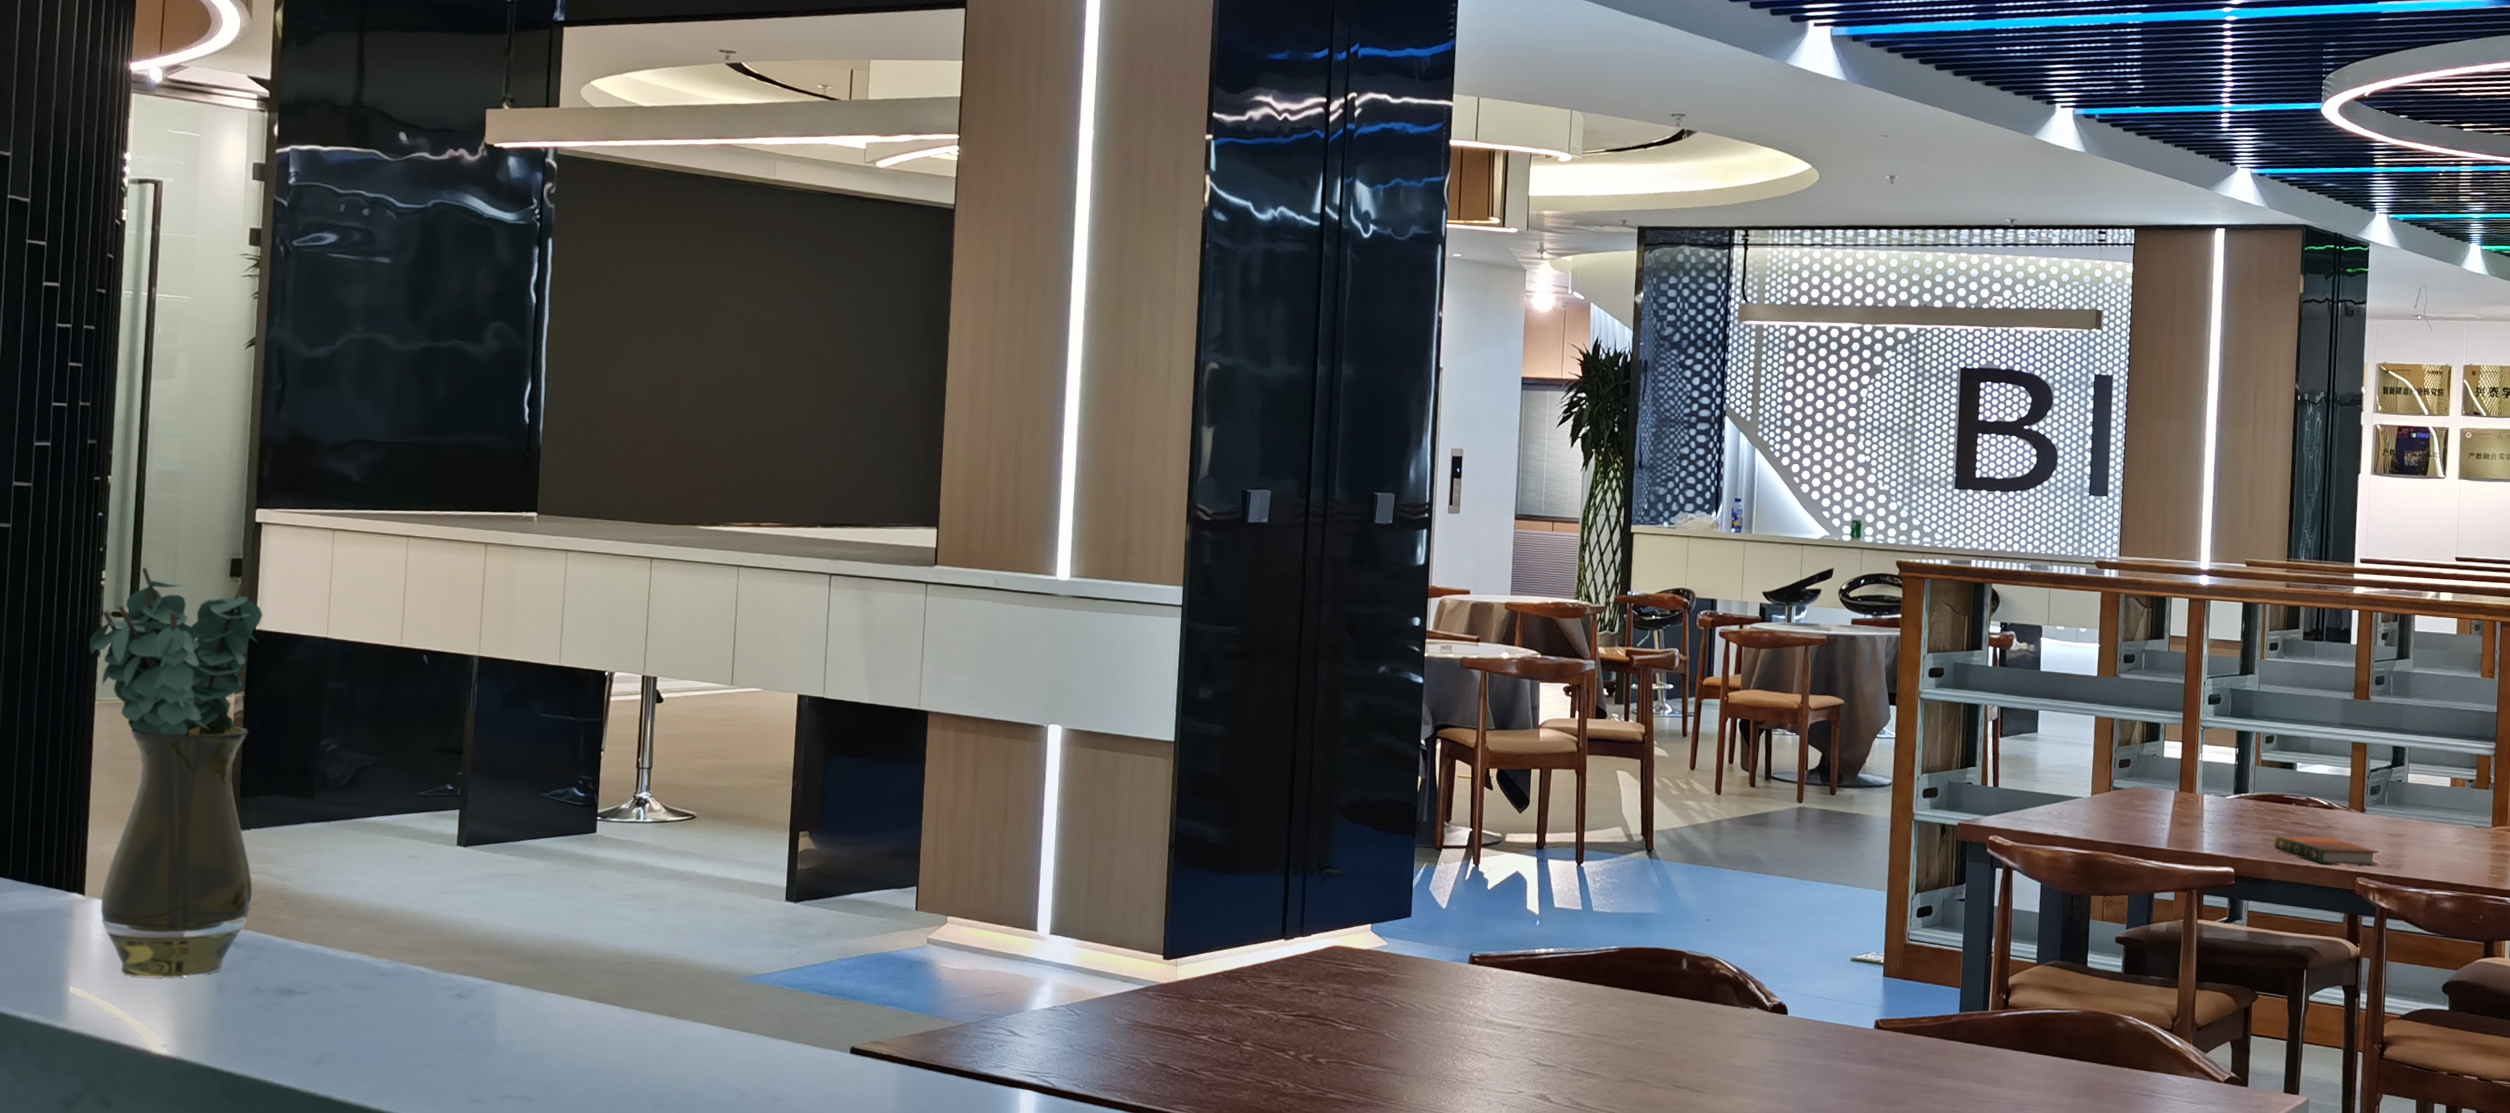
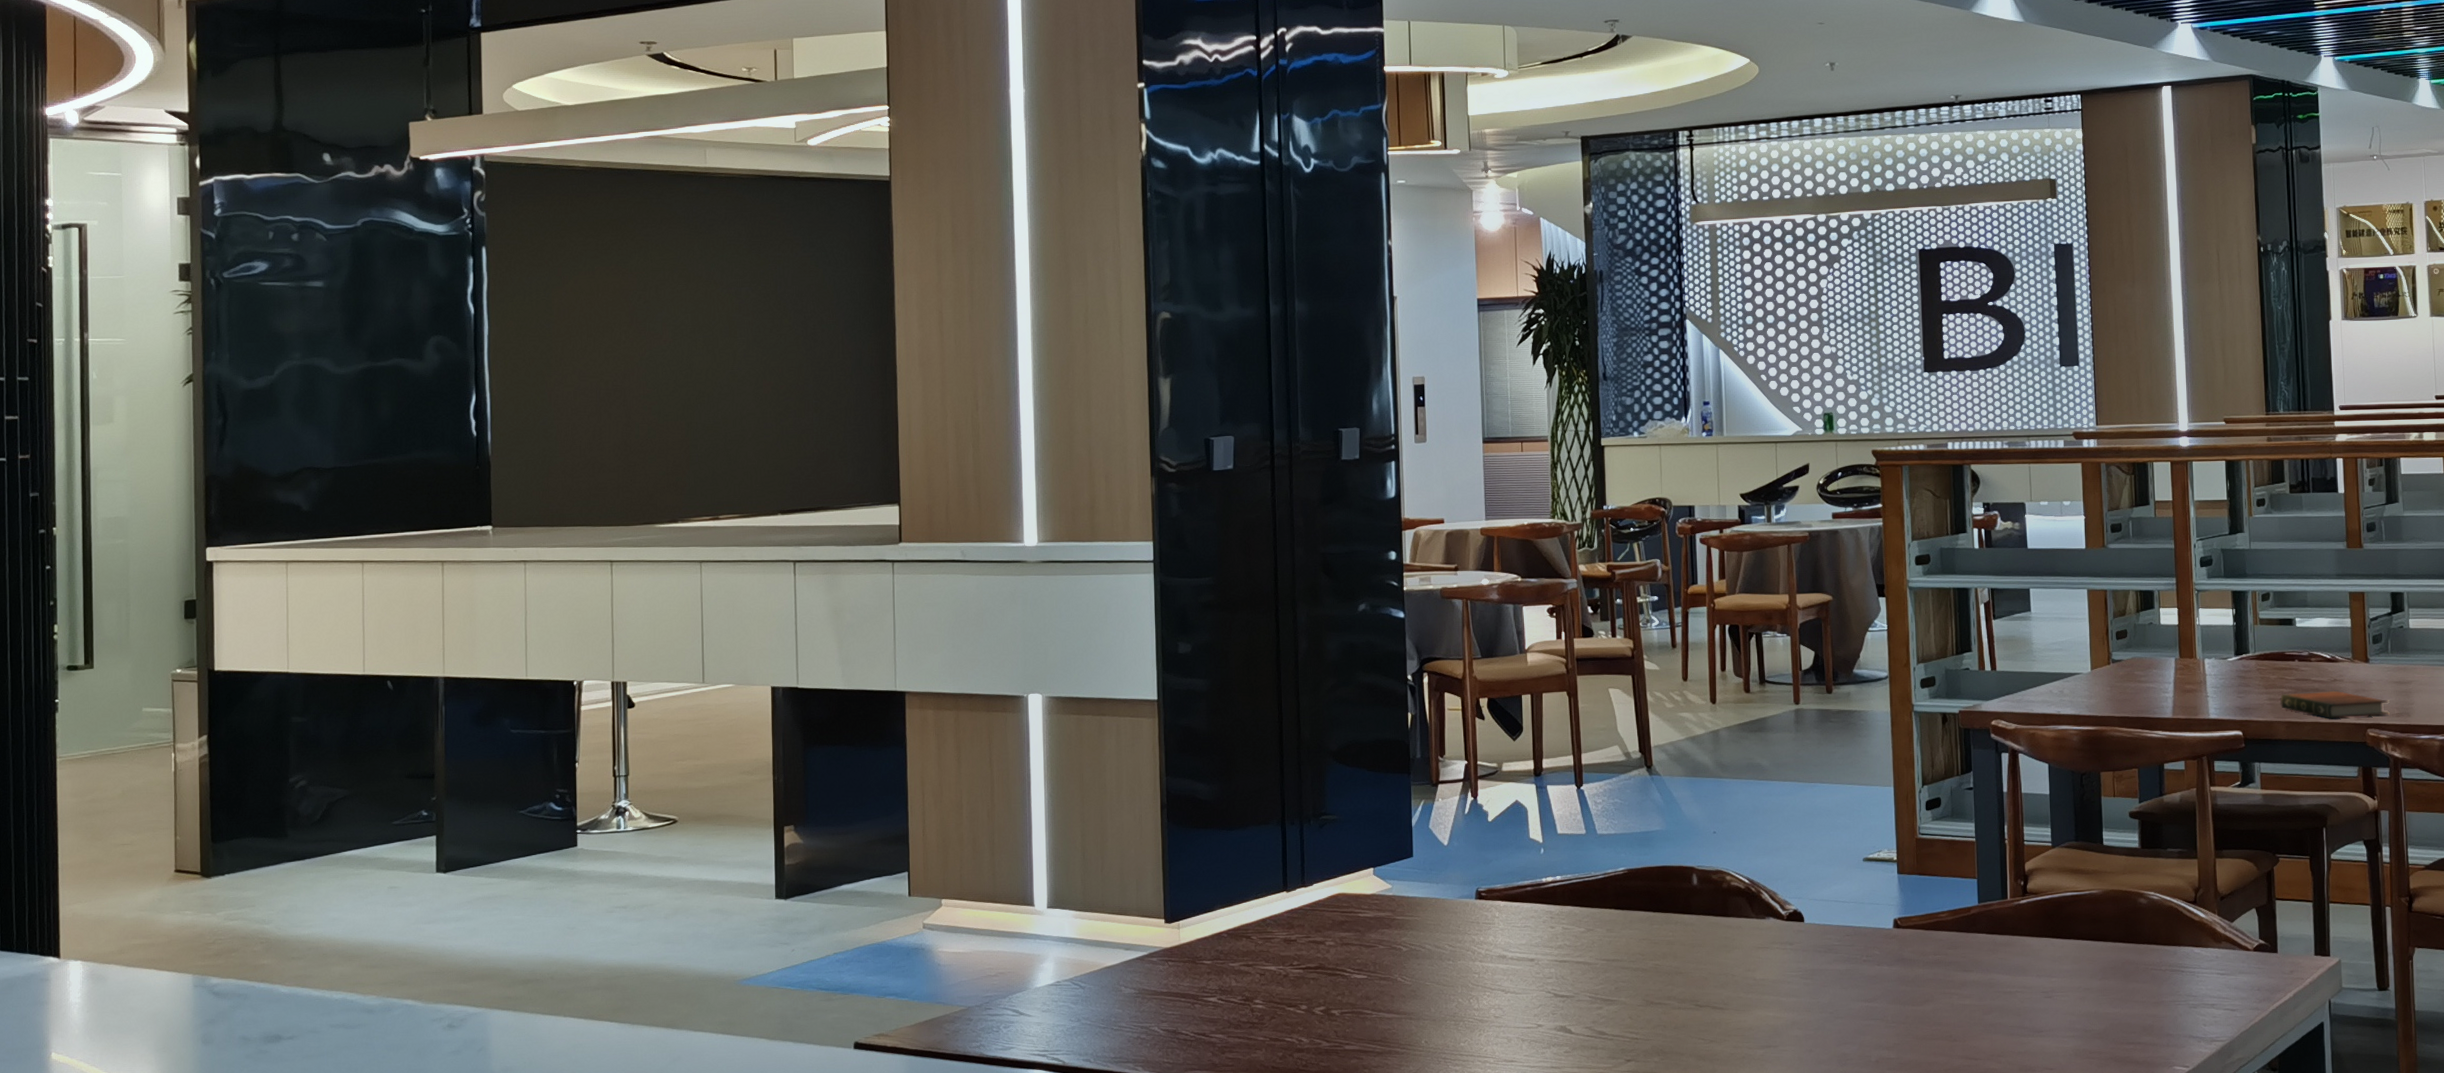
vase: present [89,568,263,978] -> none [46,618,232,1037]

